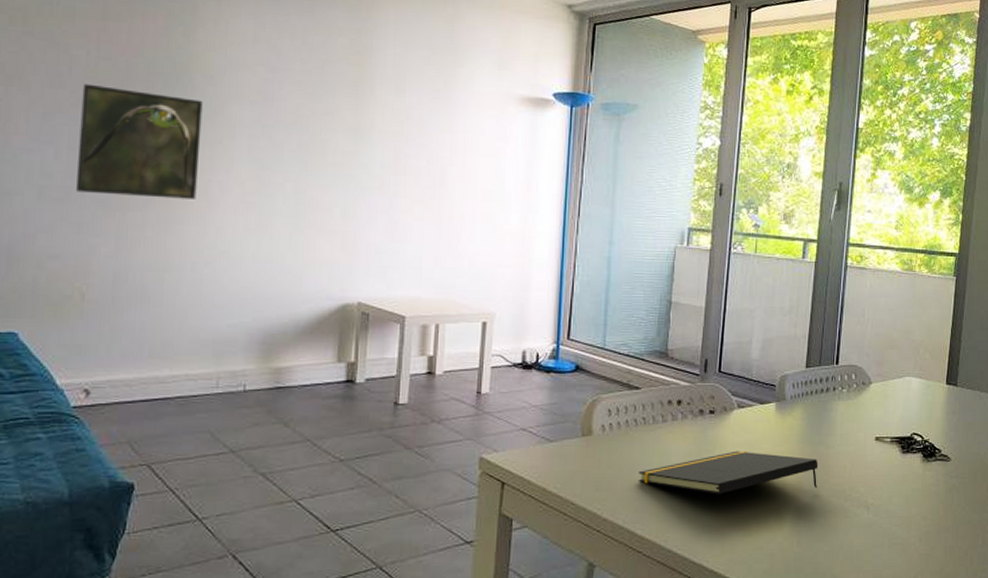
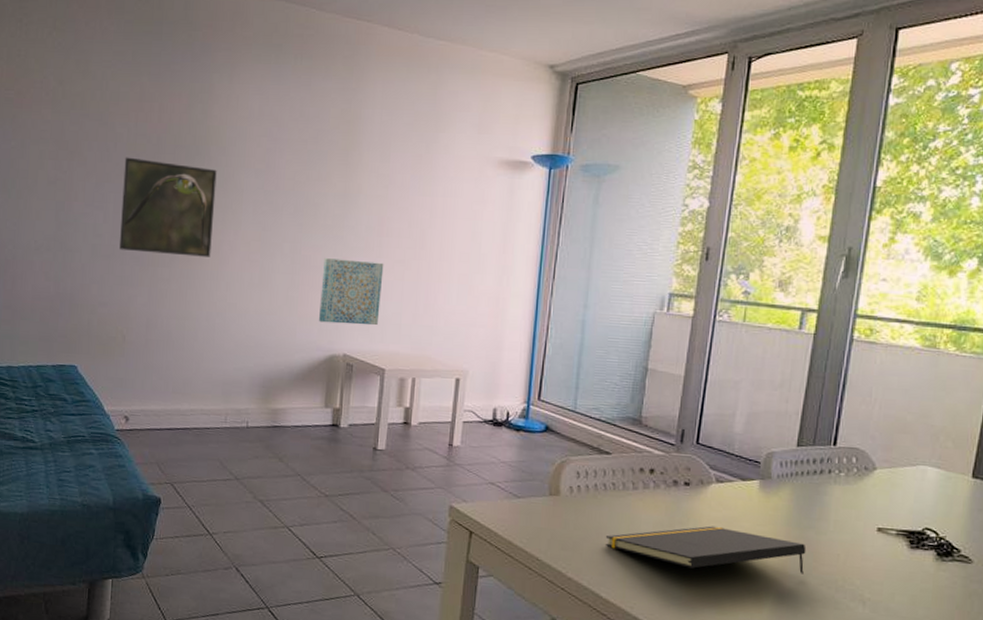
wall art: none [329,199,401,270] -> present [319,258,384,326]

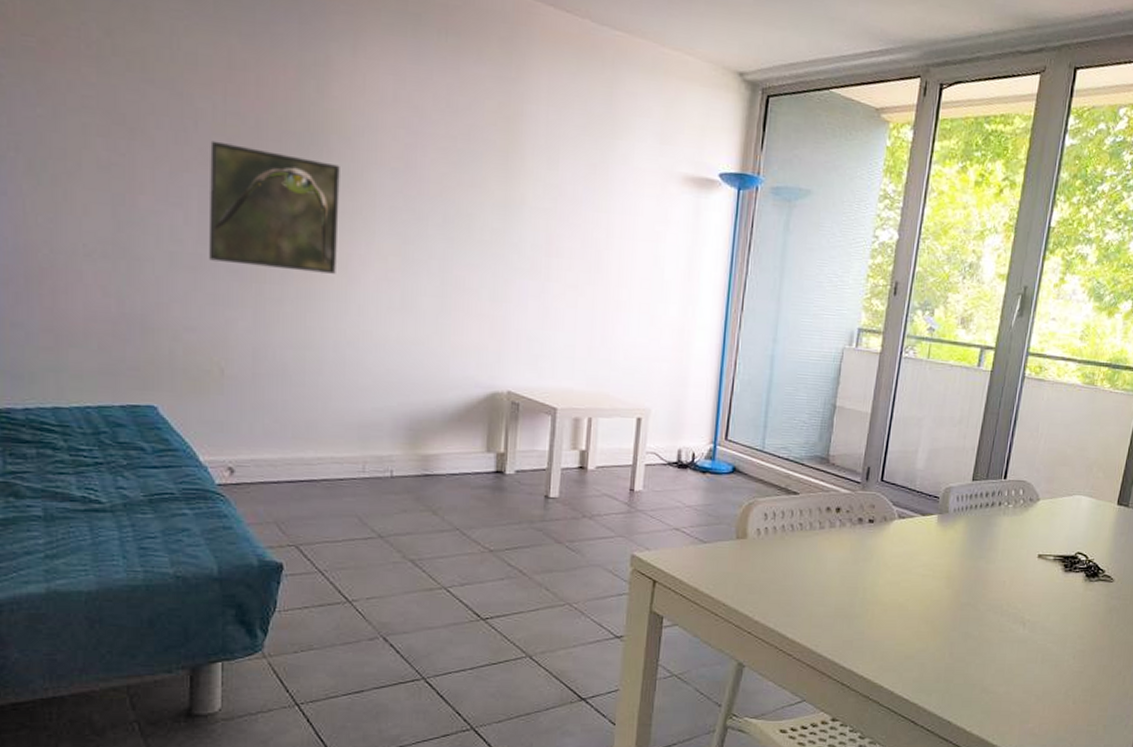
wall art: present [319,258,384,326] -> none [477,280,554,359]
notepad: present [605,525,807,574] -> none [792,561,977,603]

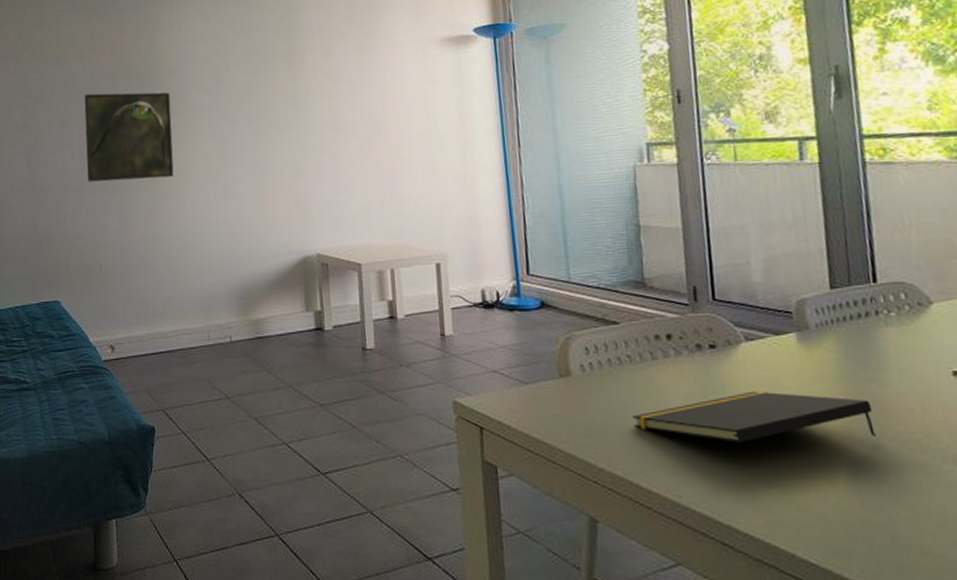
notepad: none [792,561,977,603] -> present [631,391,876,443]

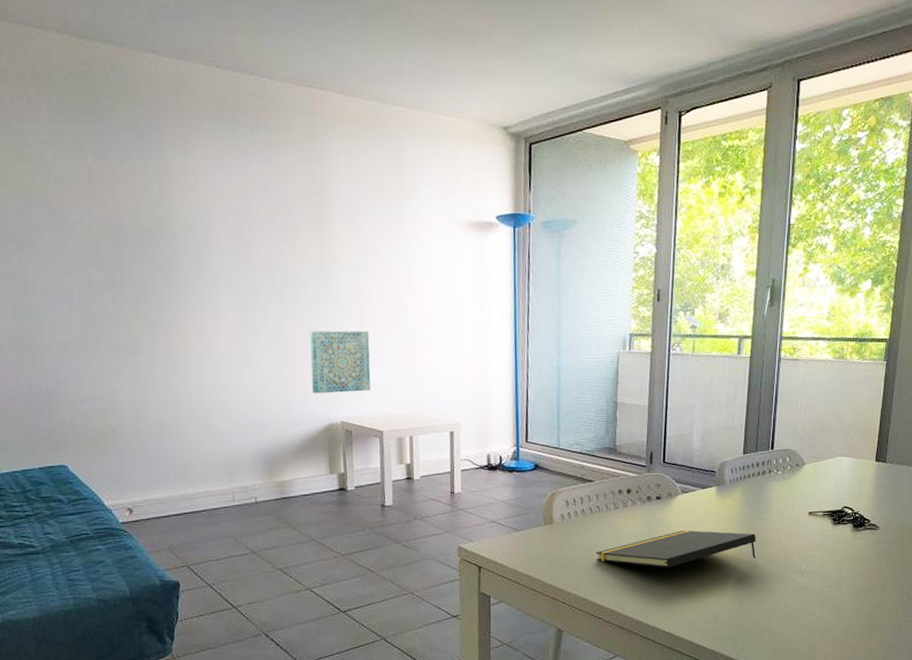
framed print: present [84,92,174,182] -> none [82,245,193,343]
wall art: none [283,156,347,225] -> present [310,330,371,394]

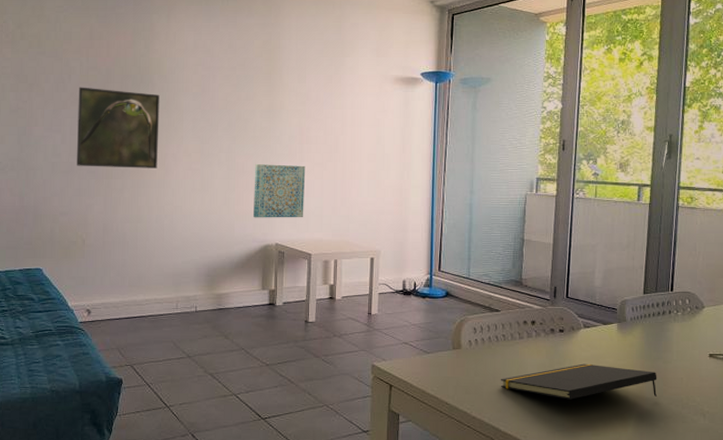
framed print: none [82,245,193,343] -> present [77,87,160,168]

